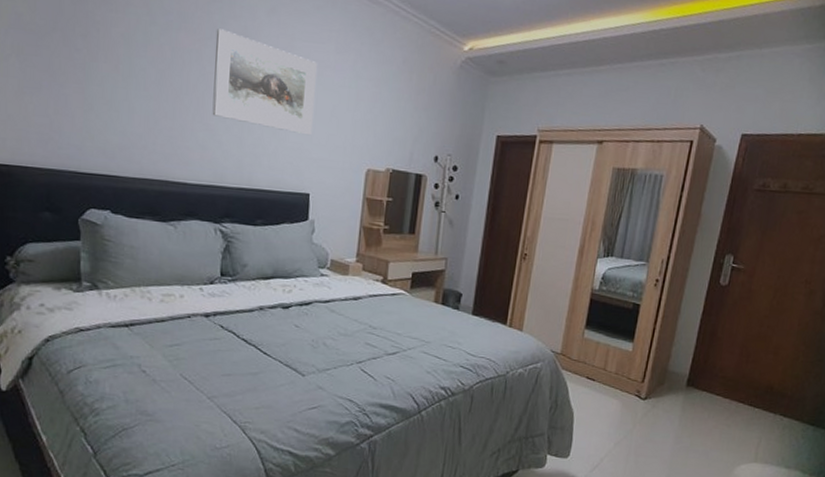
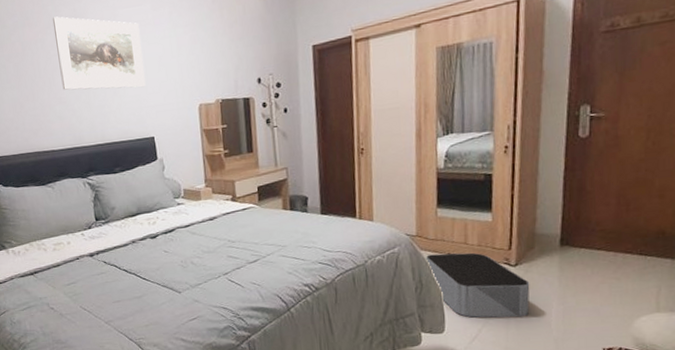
storage bin: none [564,375,655,451] -> present [425,252,530,318]

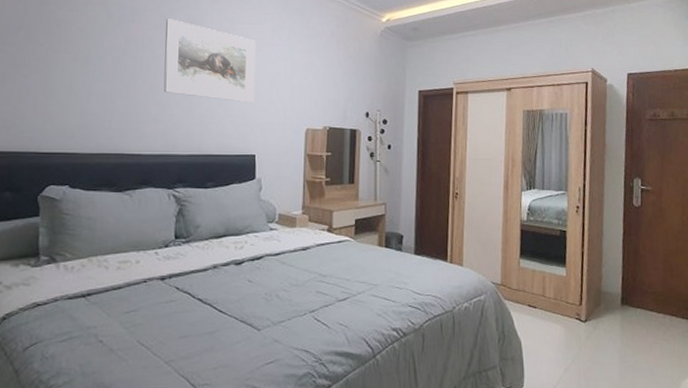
storage bin: present [425,252,530,318] -> none [508,304,598,375]

